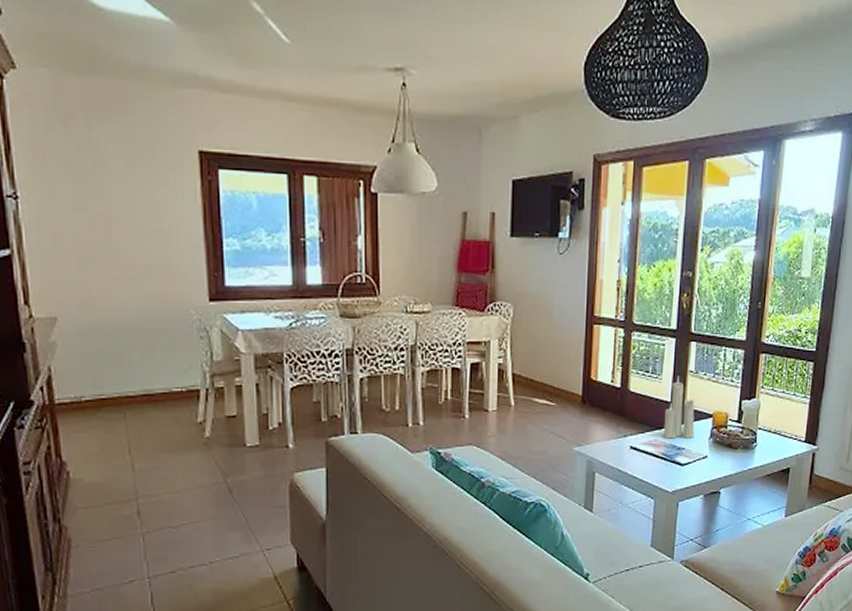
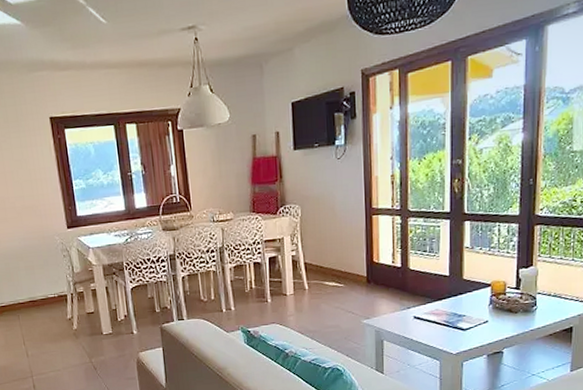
candle: present [663,375,695,439] -> none [444,252,474,308]

